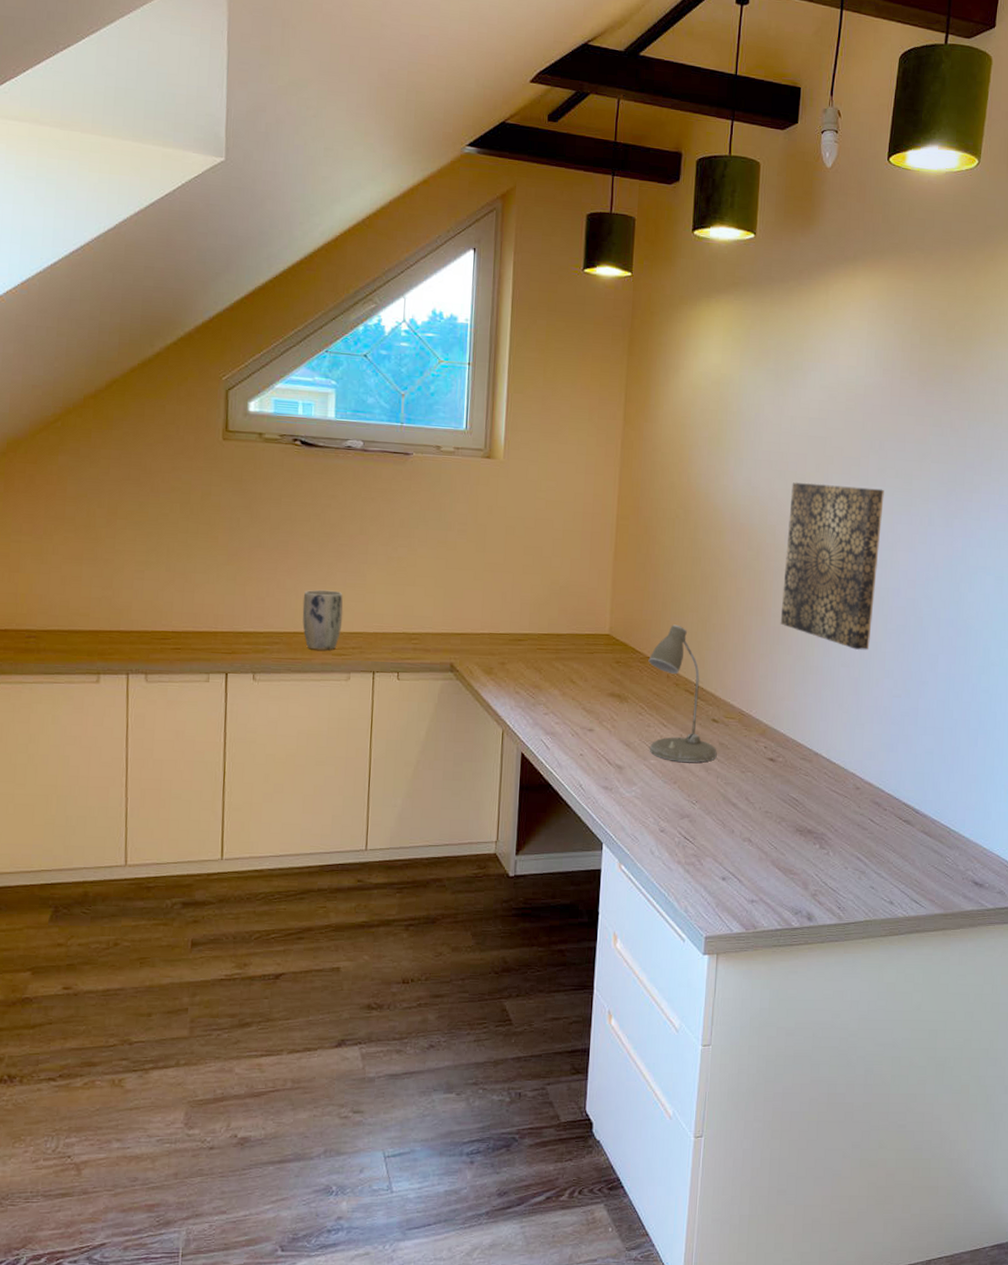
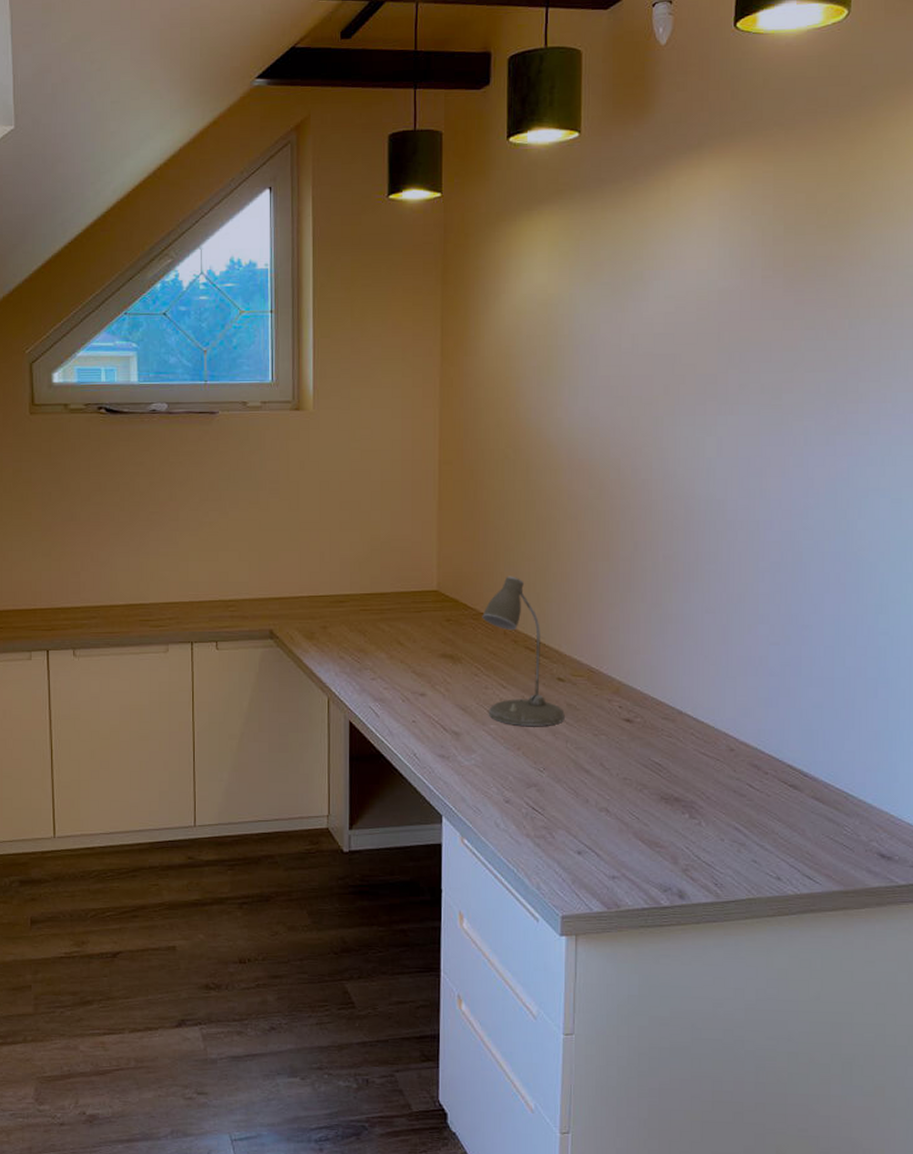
plant pot: present [302,589,343,651] -> none [117,560,158,622]
wall art: present [780,482,884,650] -> none [630,407,748,593]

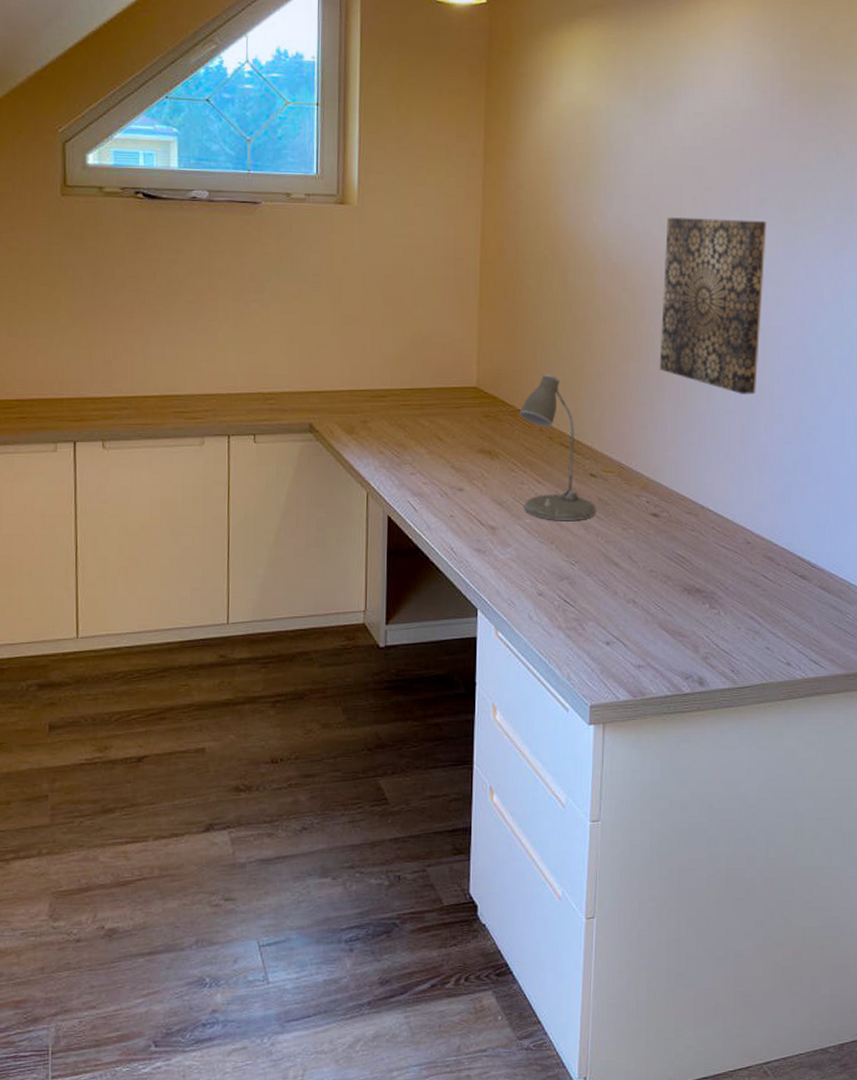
wall art: none [630,407,748,593] -> present [659,217,767,395]

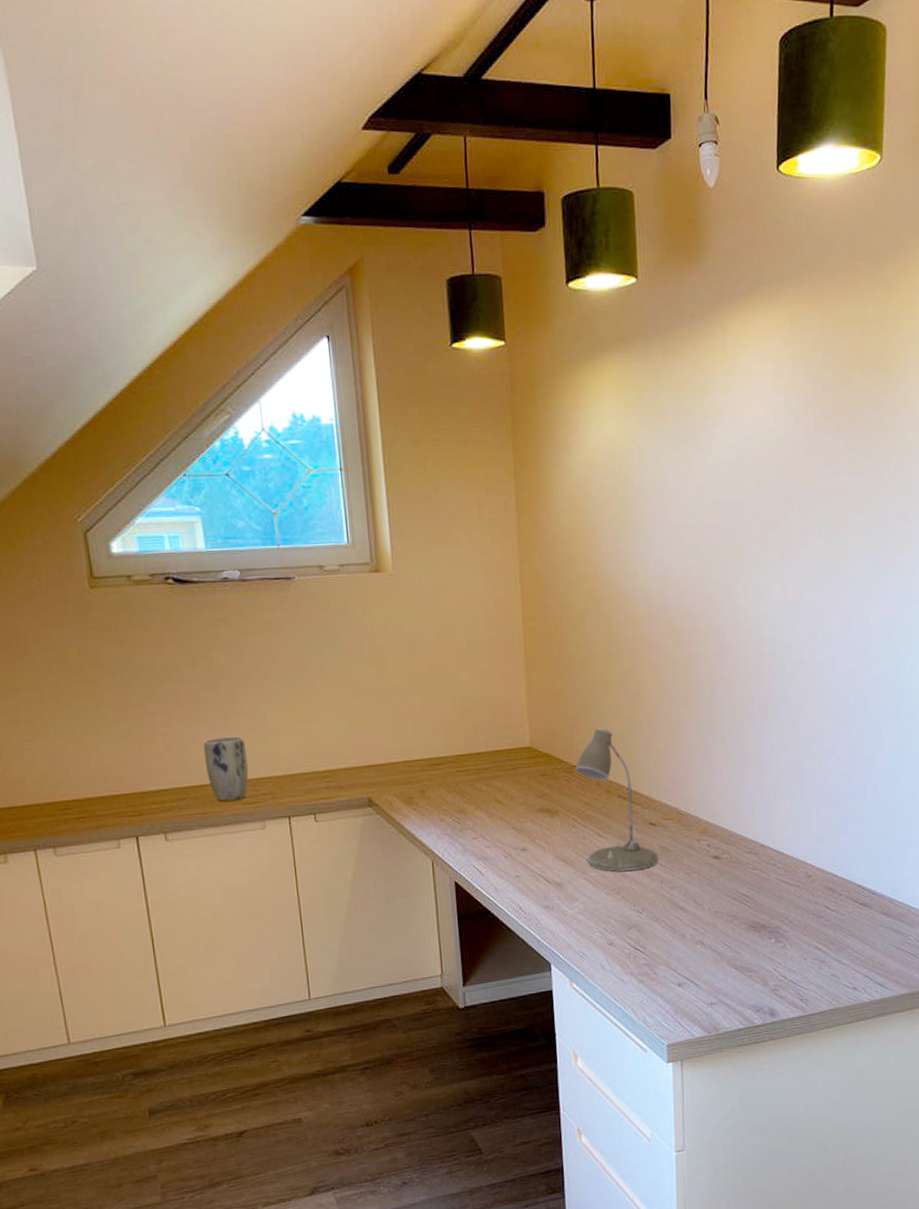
plant pot: none [151,350,195,414] -> present [203,736,249,801]
wall art: present [659,217,767,395] -> none [707,552,809,731]

